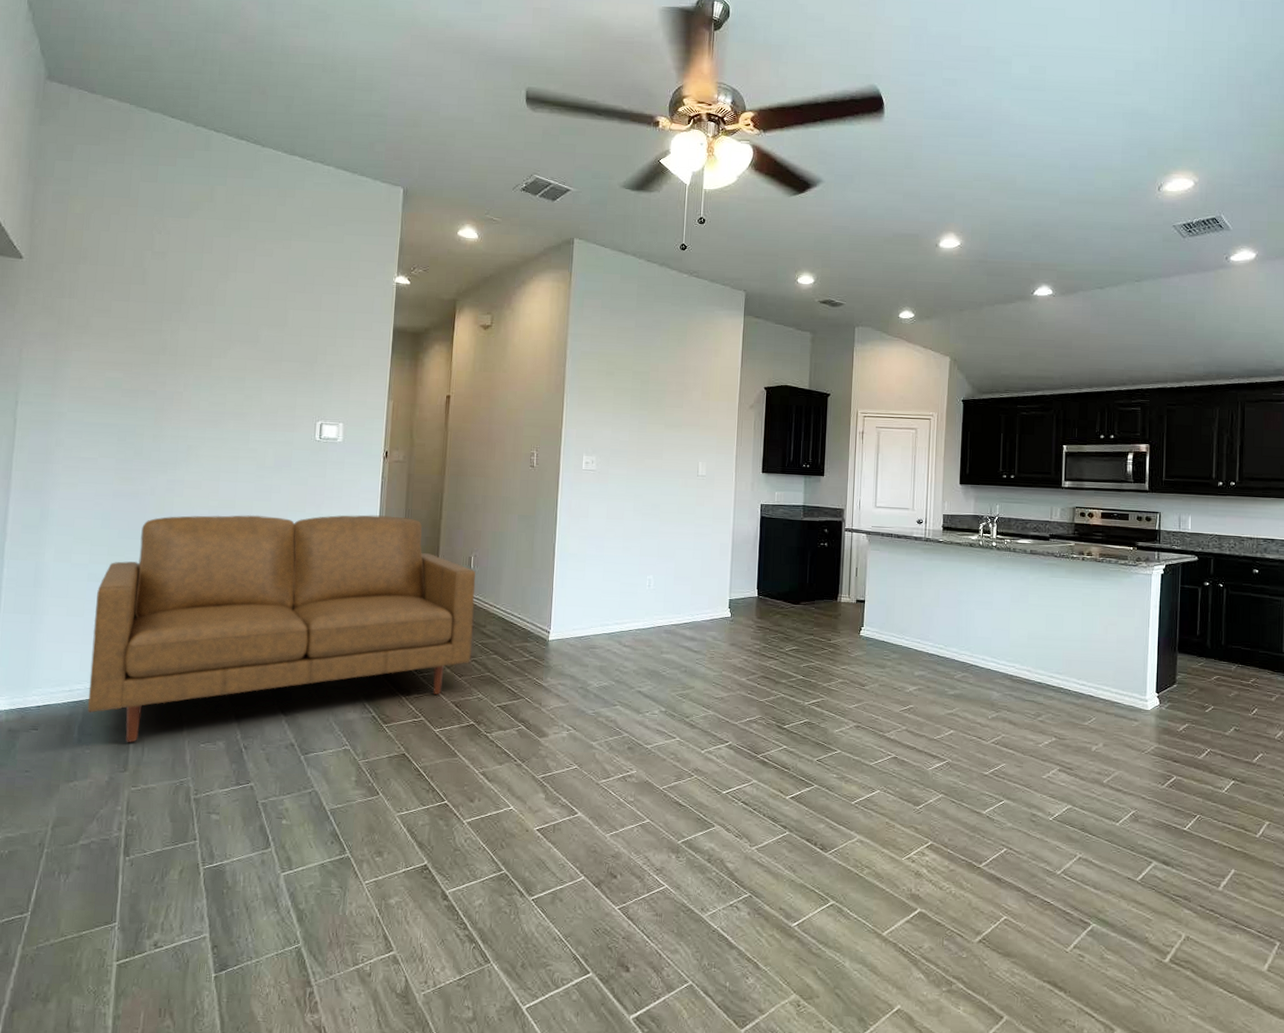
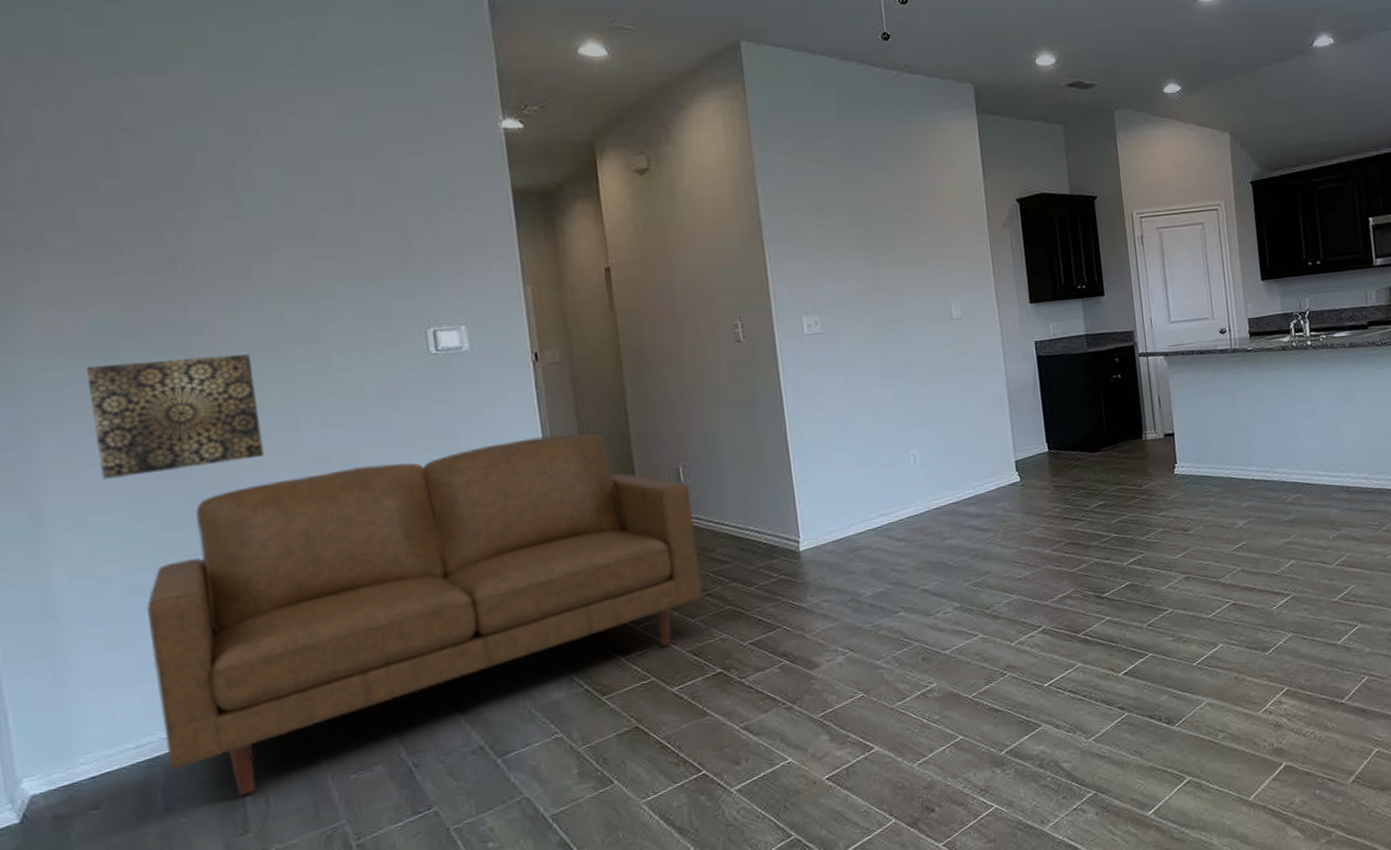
wall art: none [89,414,198,496] -> present [87,354,265,479]

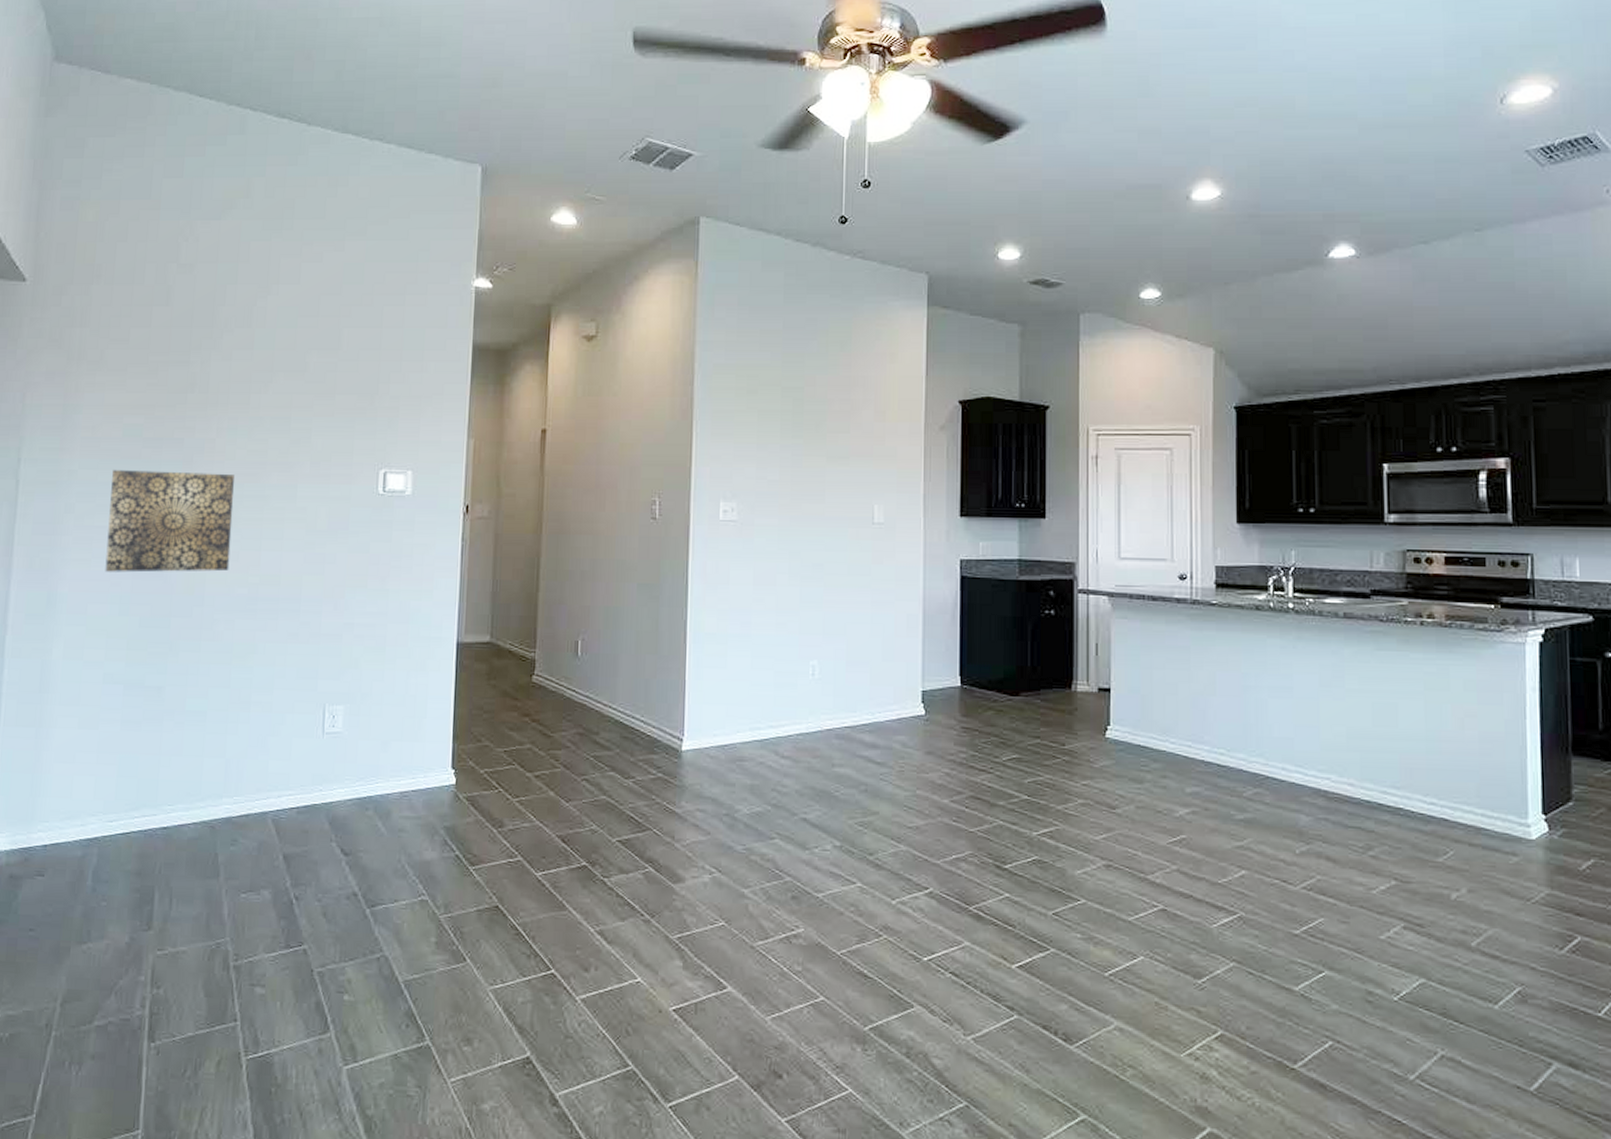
sofa: present [147,433,703,796] -> none [103,588,585,892]

